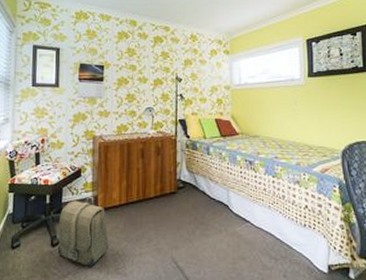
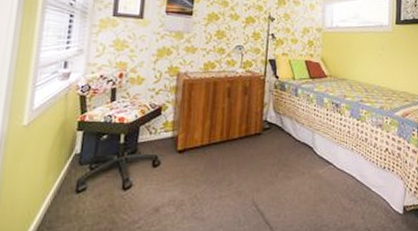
backpack: present [57,196,109,267] -> none [129,136,187,212]

